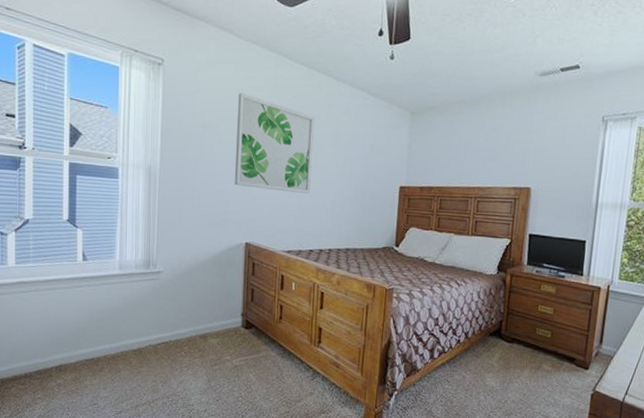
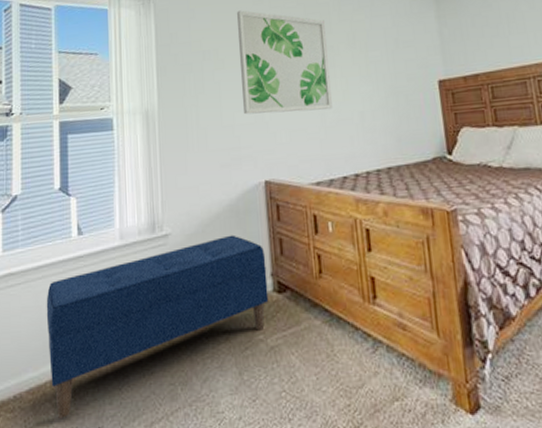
bench: none [53,280,239,394] -> present [46,234,269,418]

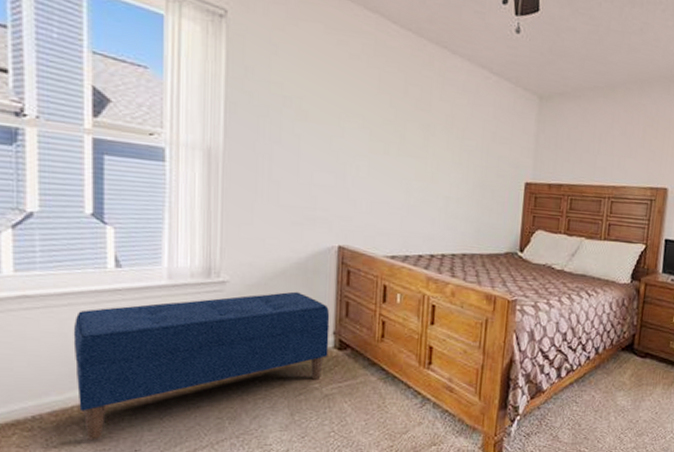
wall art: present [236,10,332,115] -> none [324,60,425,189]

